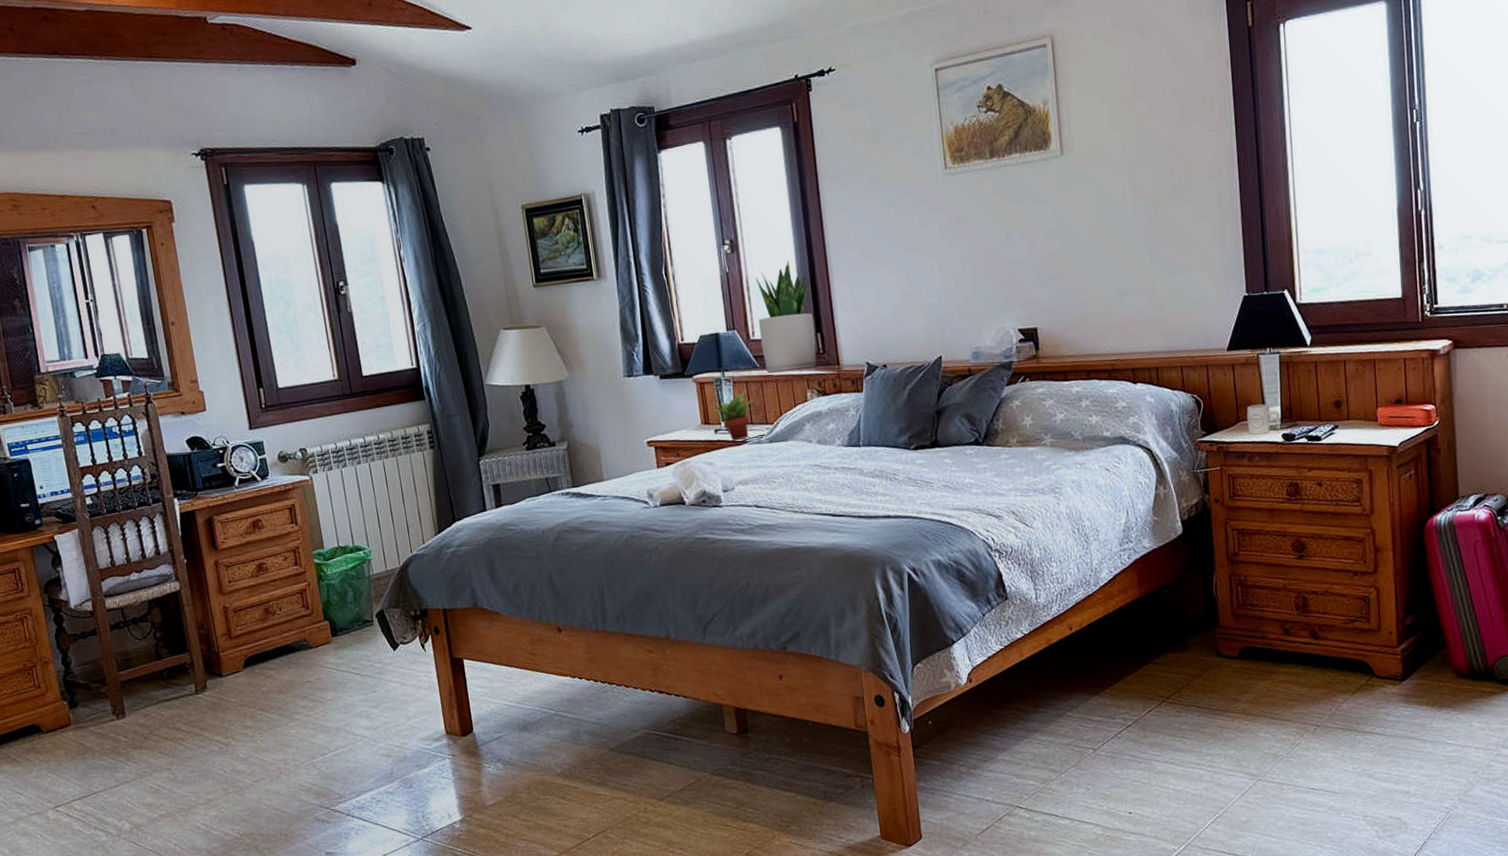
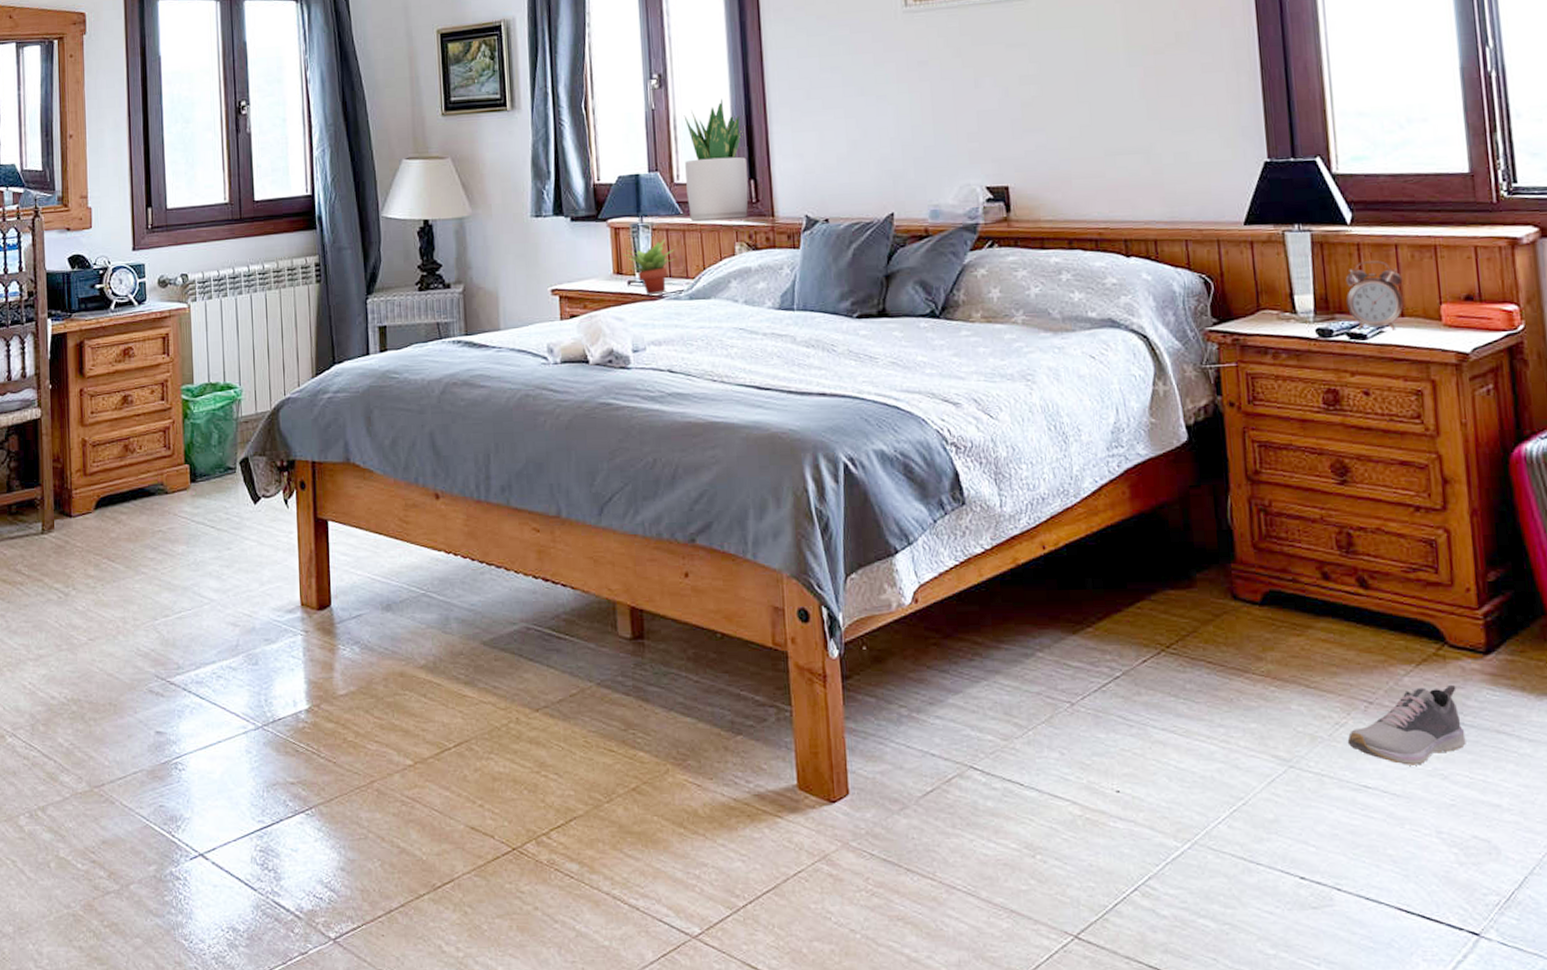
mug: present [1246,403,1280,435] -> none [1269,290,1312,327]
athletic shoe: none [1300,706,1386,770] -> present [1347,684,1466,765]
alarm clock: none [1305,375,1349,434] -> present [1345,260,1404,331]

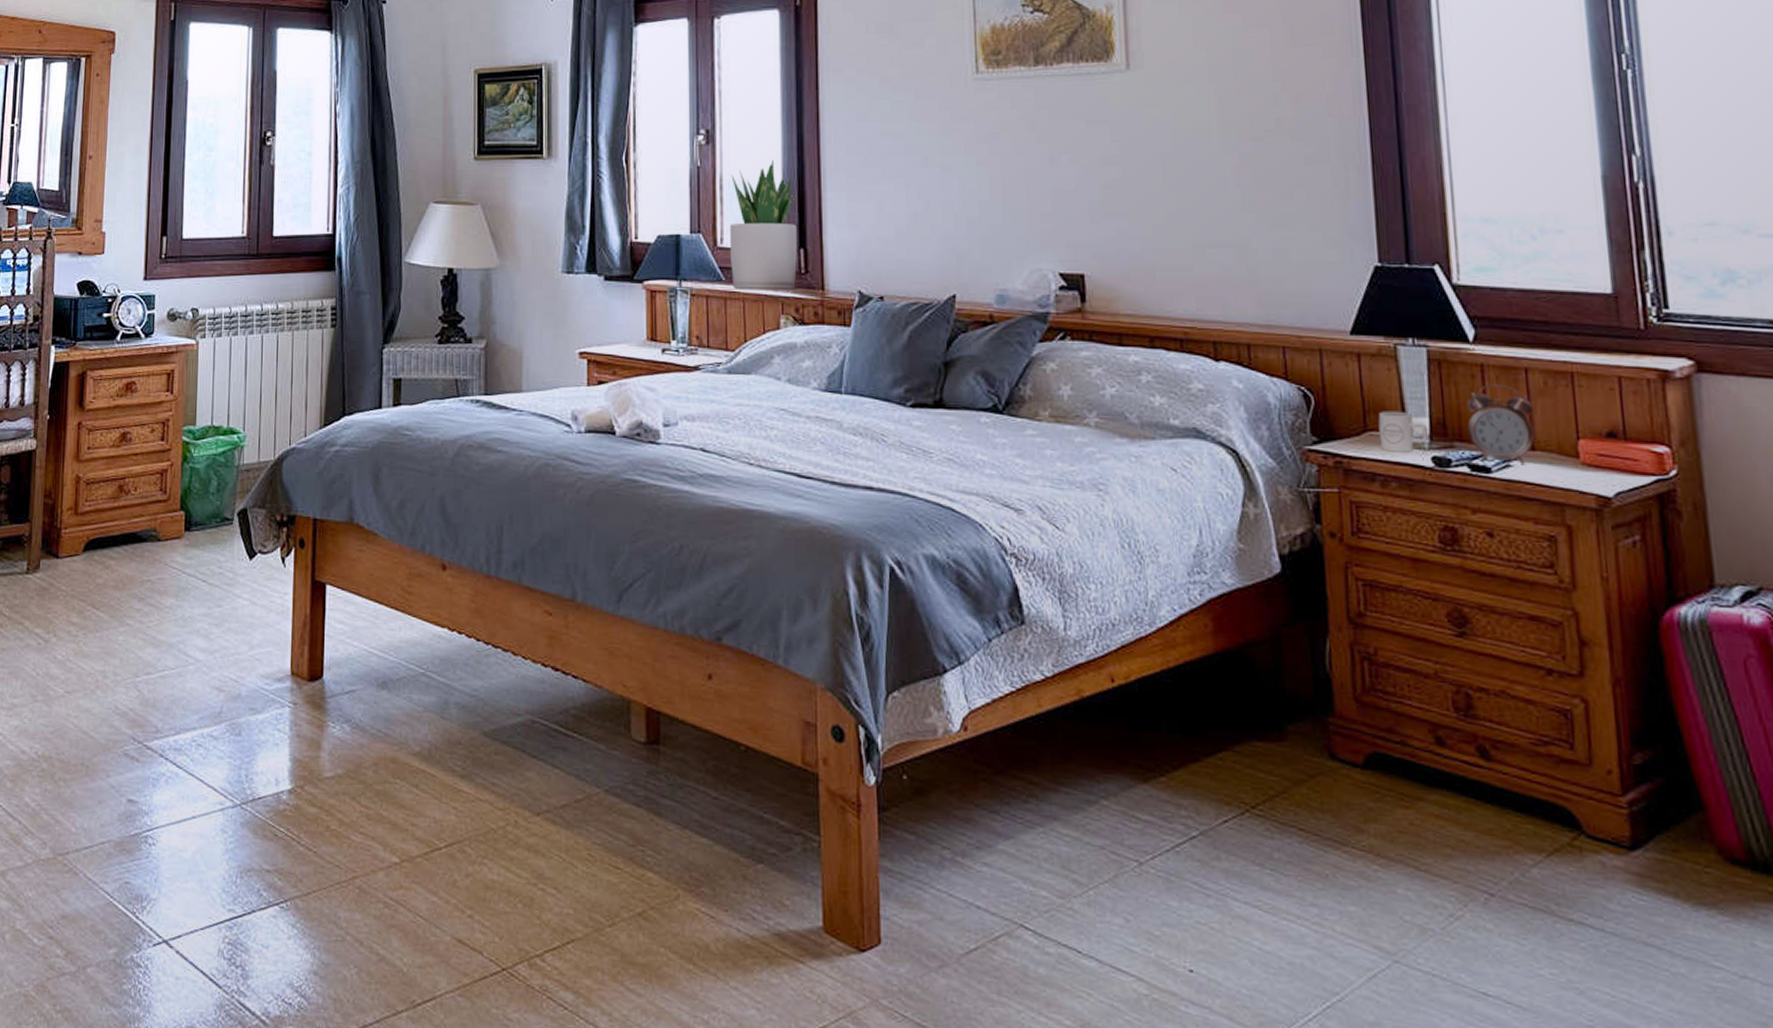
succulent plant: present [622,238,676,296] -> none [657,305,716,366]
mug: none [1269,290,1312,327] -> present [1378,411,1428,453]
athletic shoe: present [1347,684,1466,765] -> none [1463,882,1607,974]

